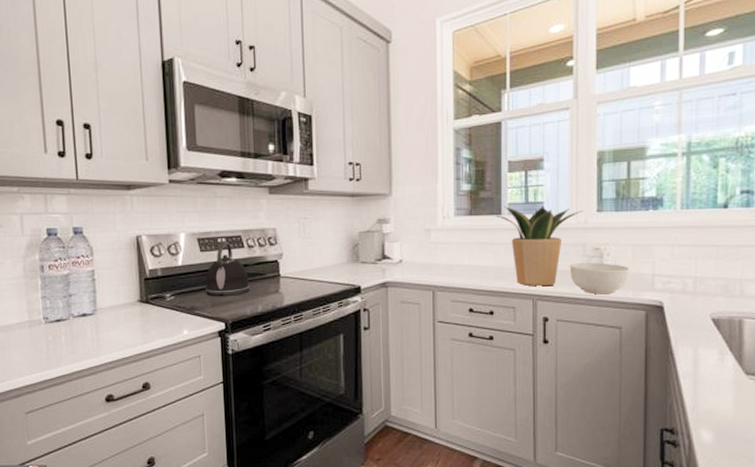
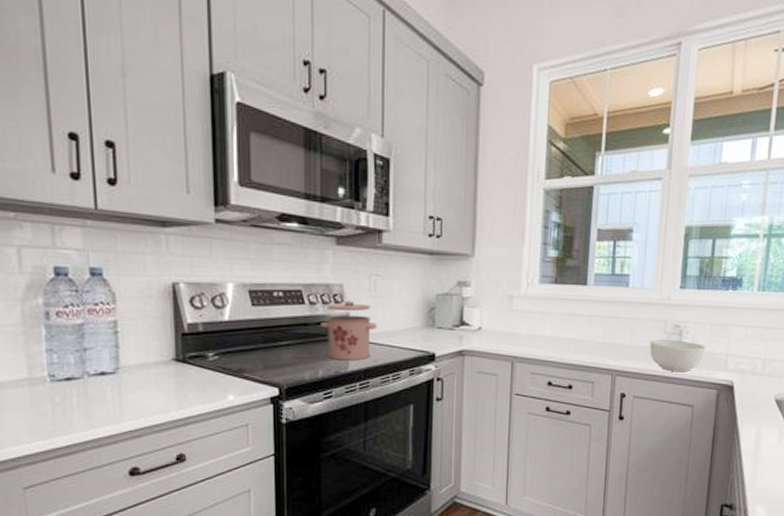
kettle: present [205,241,250,297] -> none [256,295,310,359]
cooking pot: none [258,242,307,297] -> present [321,300,377,362]
potted plant: present [495,205,583,287] -> none [580,277,668,362]

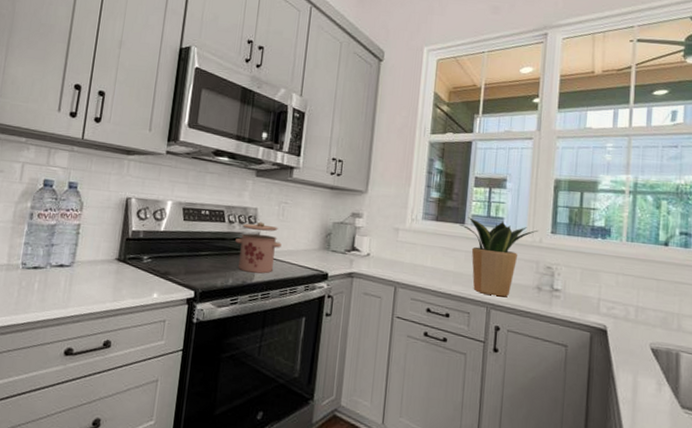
potted plant: none [580,277,668,362] -> present [458,217,539,297]
bowl: present [649,340,706,373] -> none [522,278,578,313]

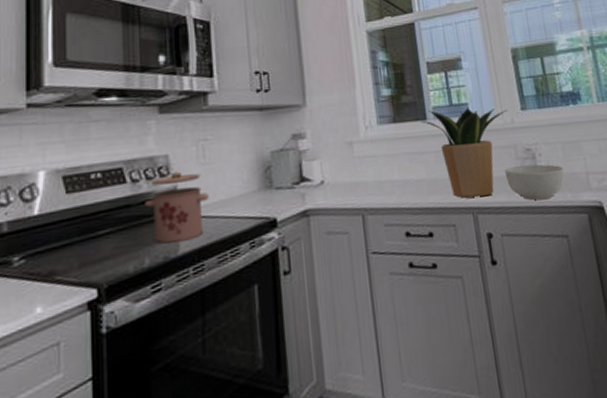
bowl: none [522,278,578,313] -> present [504,164,564,201]

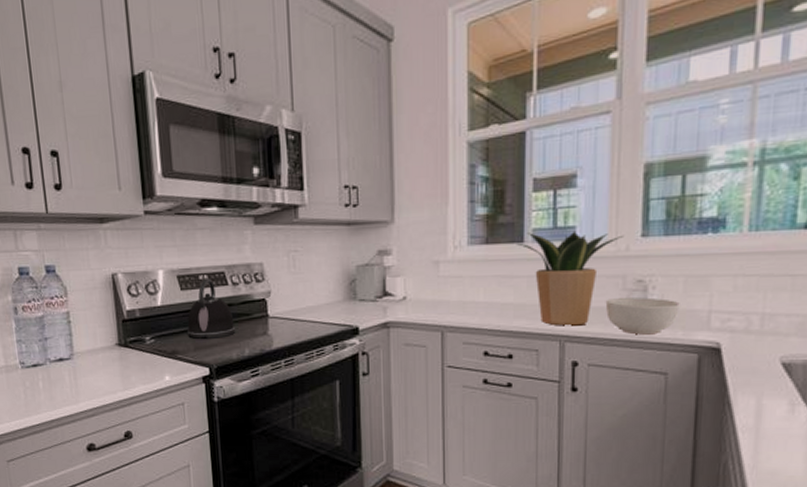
kettle: none [70,176,134,255] -> present [186,278,236,340]
cooking pot: present [145,171,209,244] -> none [244,278,298,340]

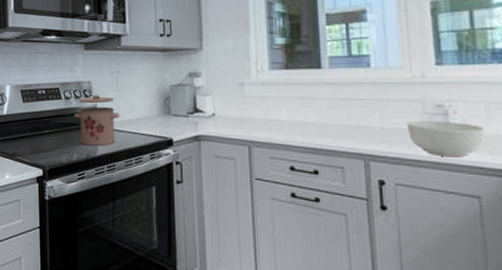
kettle: present [186,278,236,340] -> none [26,92,66,145]
cooking pot: none [244,278,298,340] -> present [74,94,120,147]
potted plant: present [516,230,625,326] -> none [314,58,419,146]

